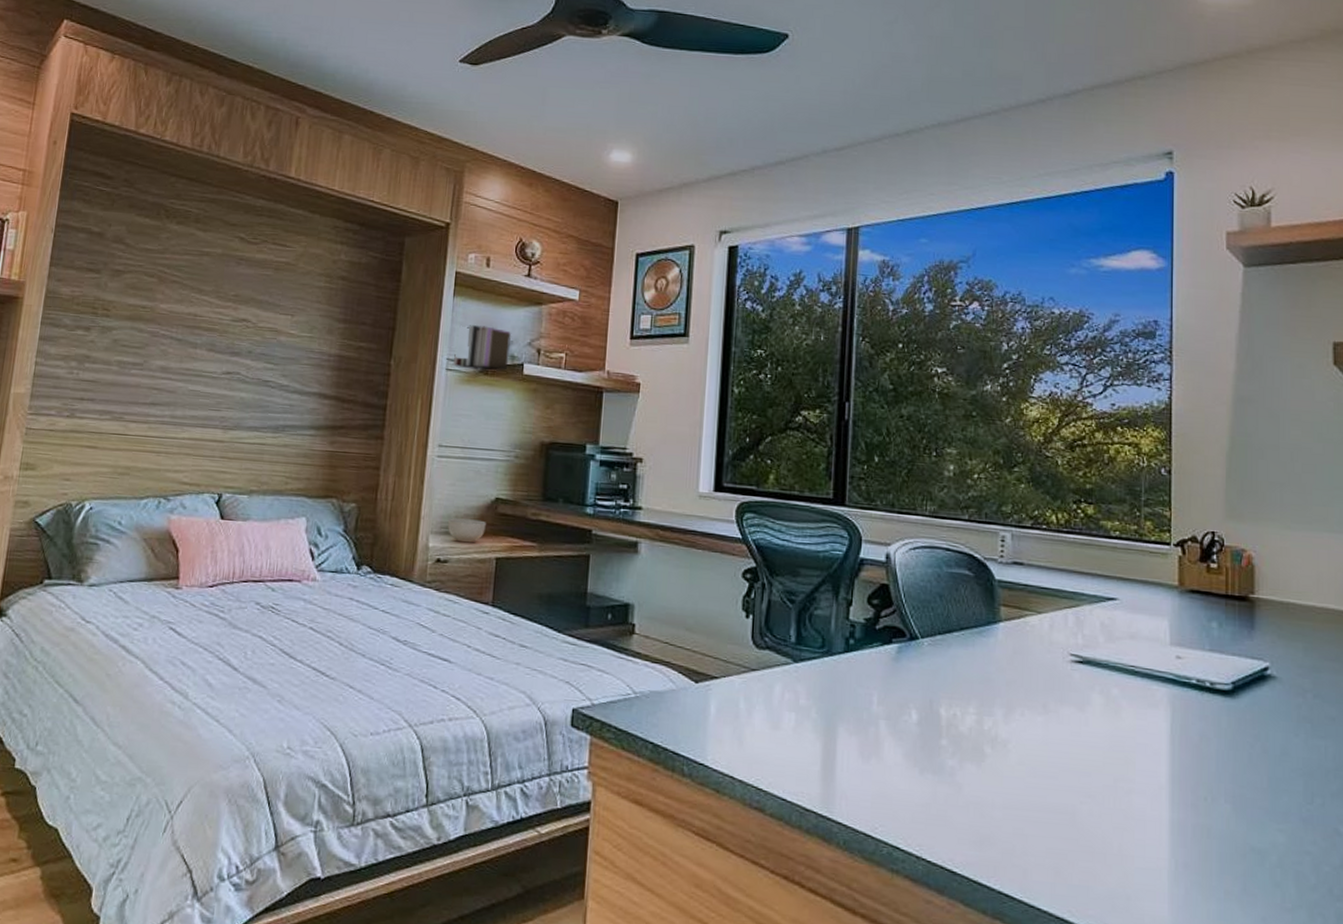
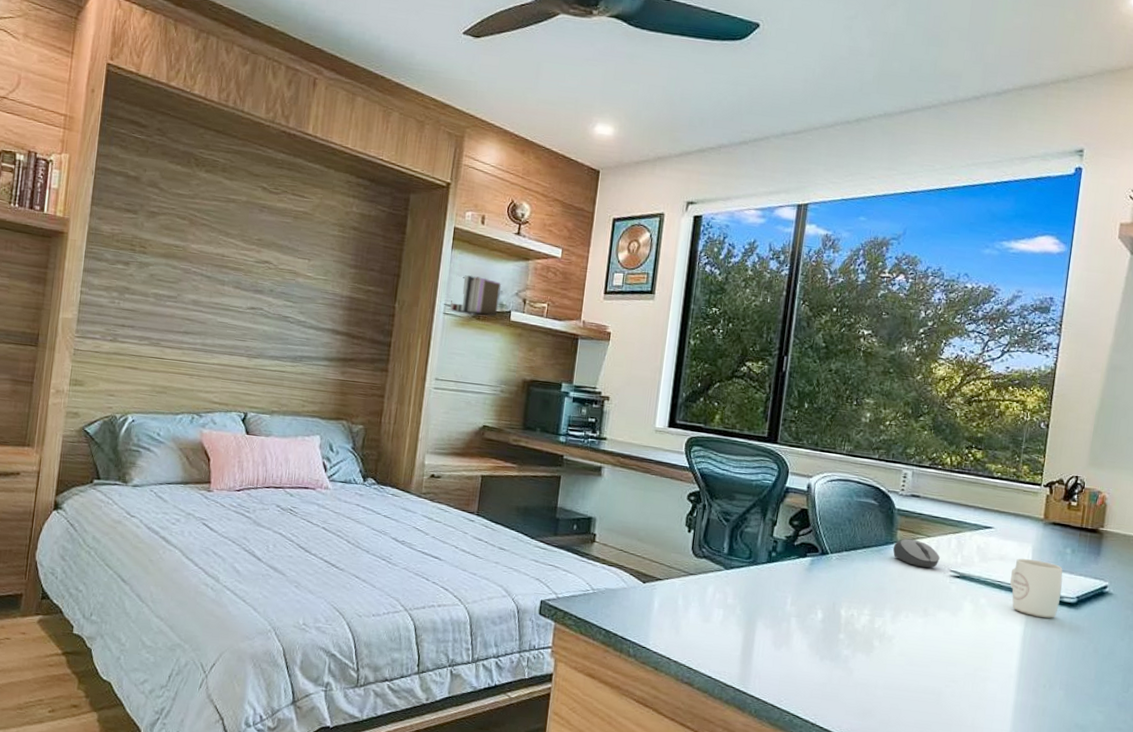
bowl: present [447,518,487,543] -> none [441,441,475,463]
computer mouse: none [997,616,1056,652] -> present [893,538,940,568]
mug: none [1147,636,1212,711] -> present [1010,558,1063,618]

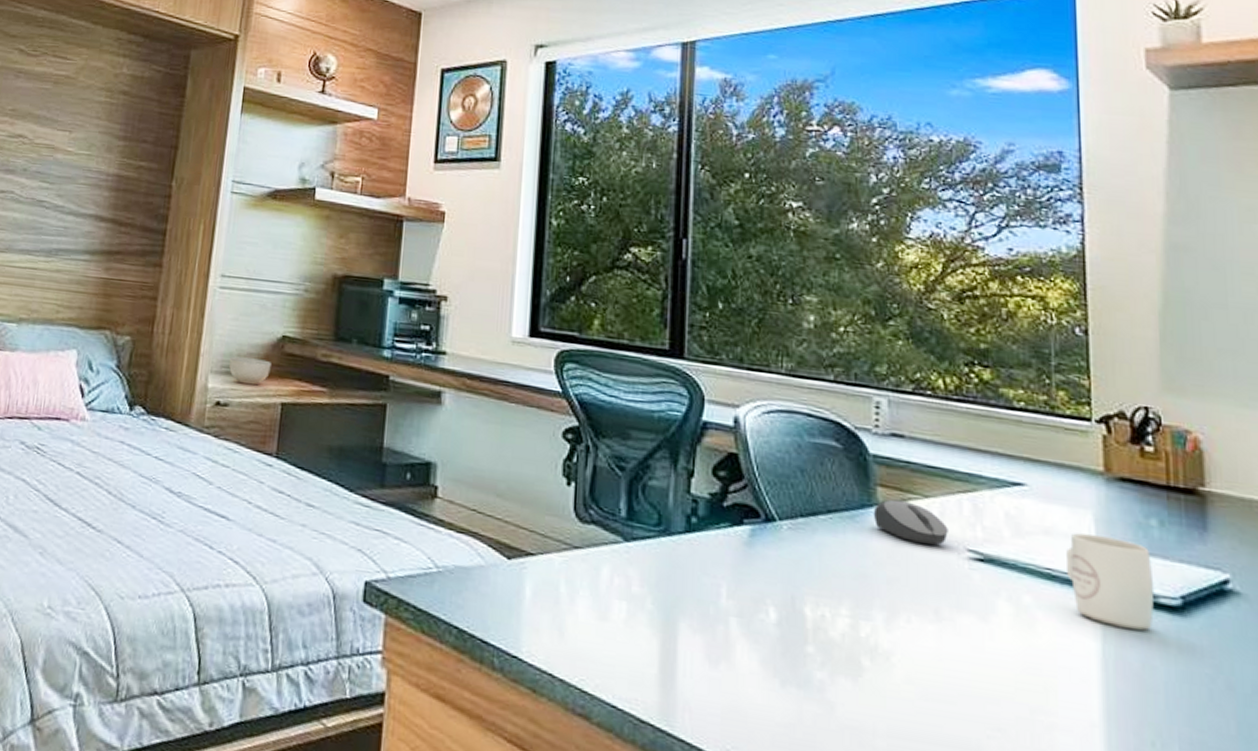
bowl: none [441,441,475,463] -> present [229,356,273,386]
books: present [449,275,502,317] -> none [238,144,303,195]

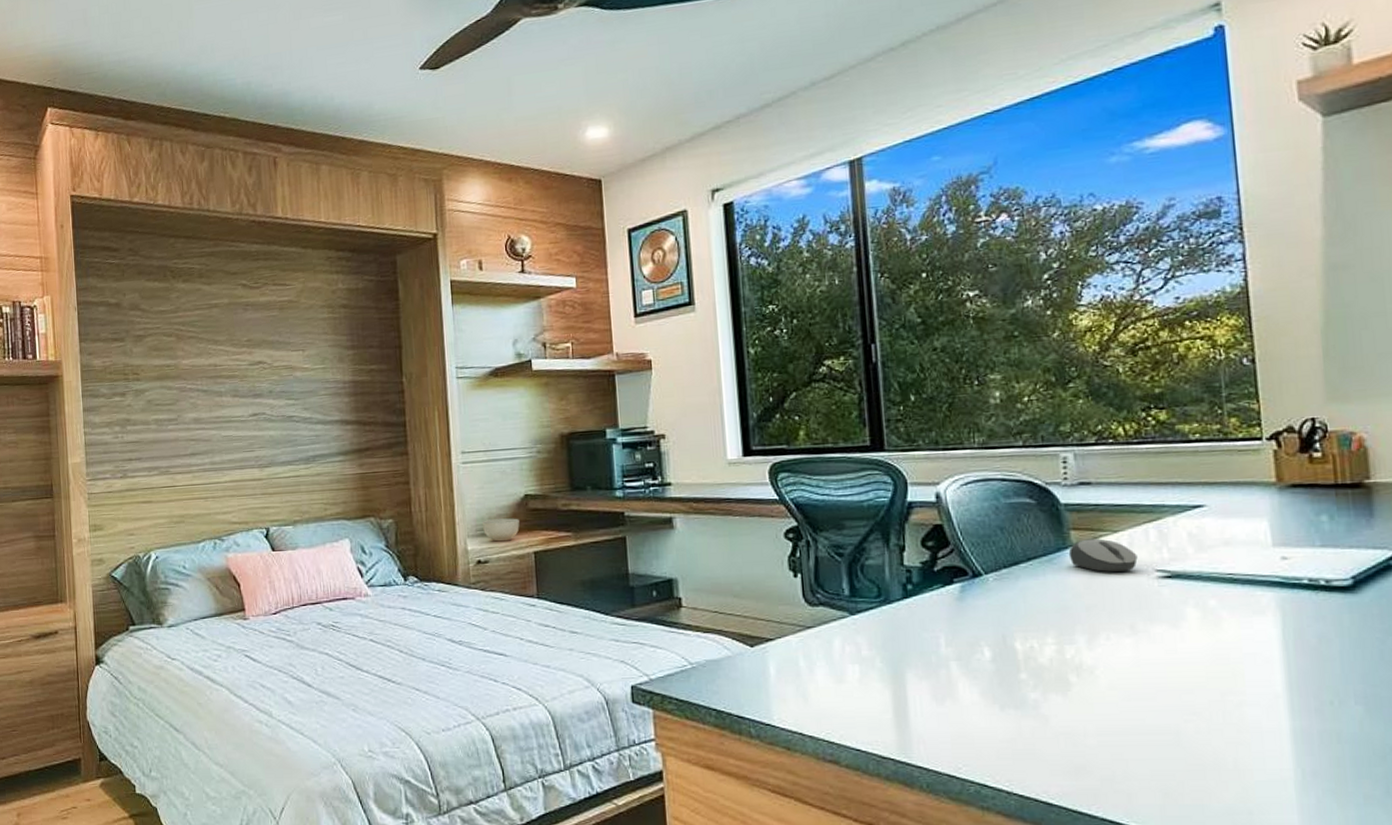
mug: present [1066,533,1155,631] -> none [1245,537,1328,612]

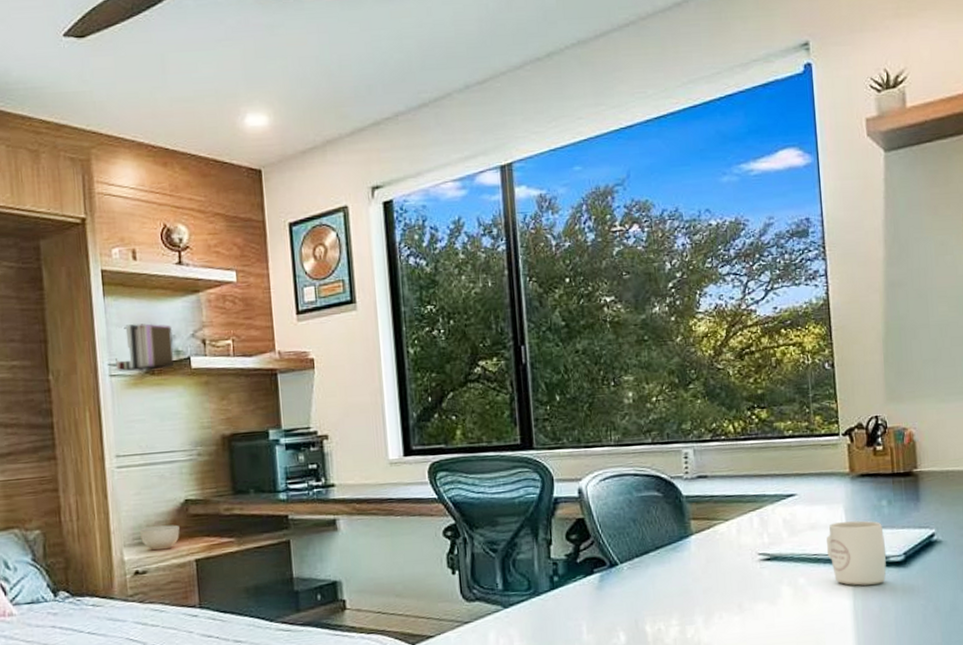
books: none [461,329,517,374] -> present [115,323,175,372]
computer mouse: present [1068,538,1138,572] -> none [689,527,744,558]
mug: none [1245,537,1328,612] -> present [826,520,887,586]

